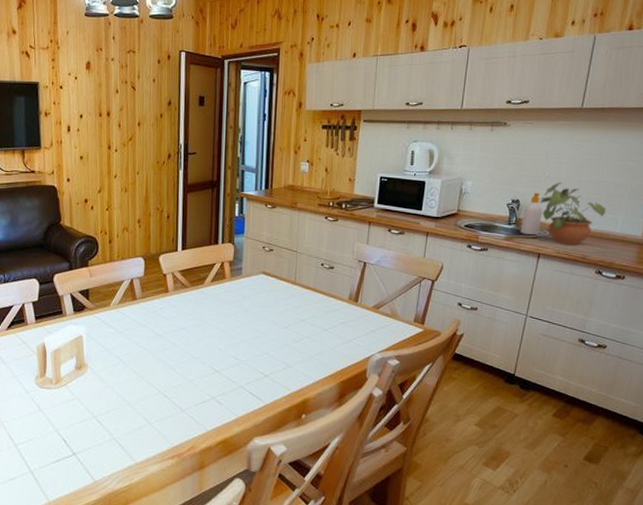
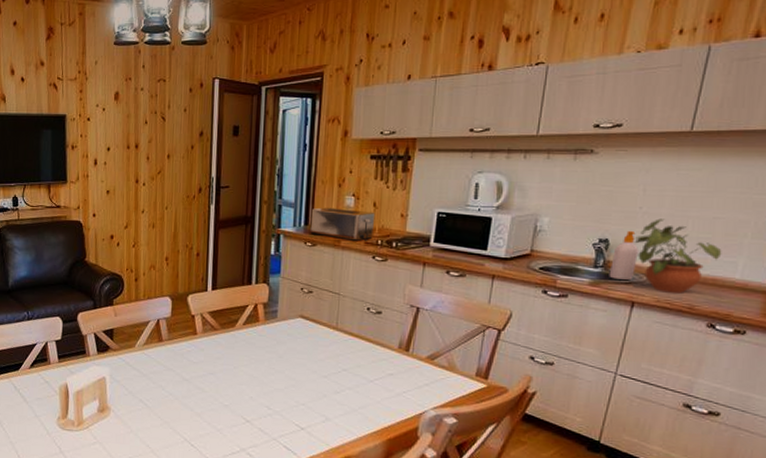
toaster: none [270,172,327,204] -> present [310,207,376,242]

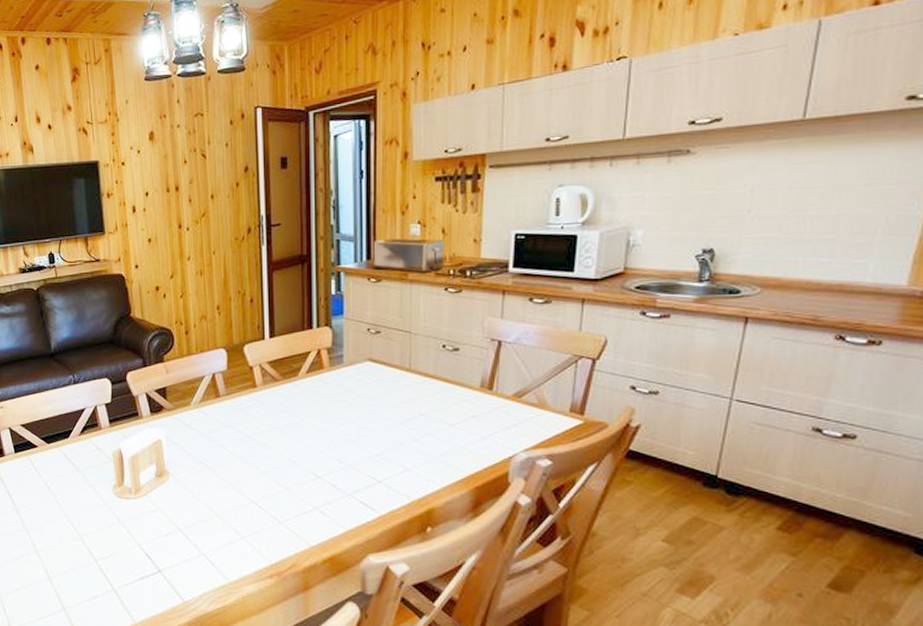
soap bottle: present [609,230,640,281] -> none [716,237,751,294]
potted plant: present [634,218,722,293] -> none [743,221,849,304]

